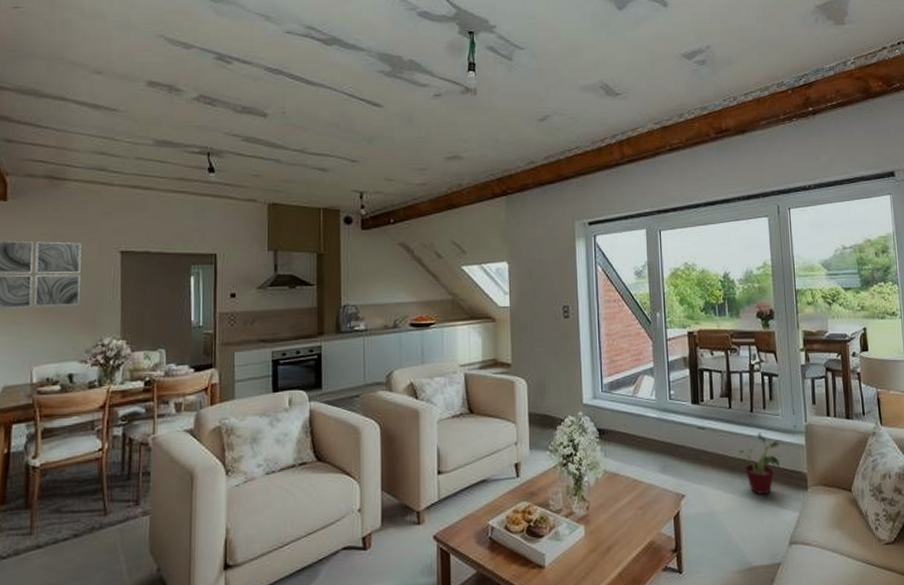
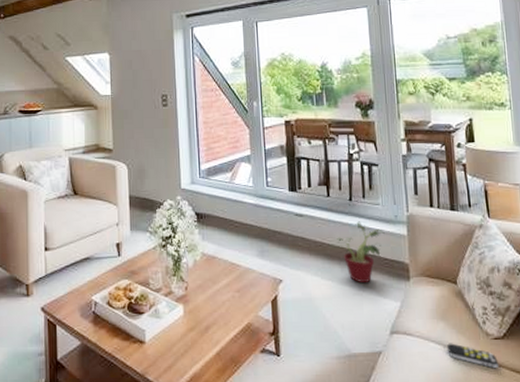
remote control: none [843,550,889,573] -> present [447,343,498,368]

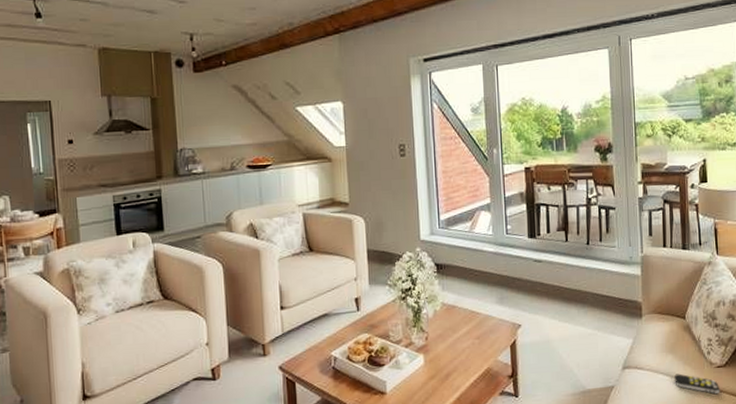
potted plant: present [337,221,385,284] -> none [574,264,620,324]

